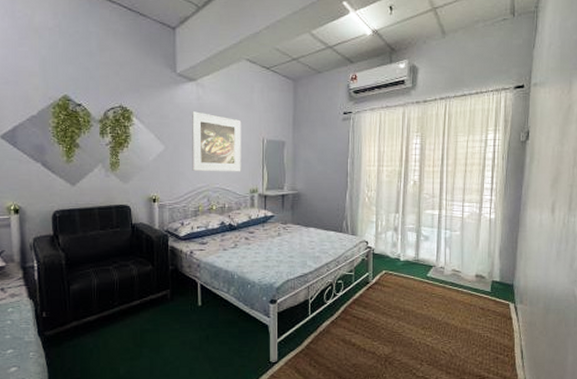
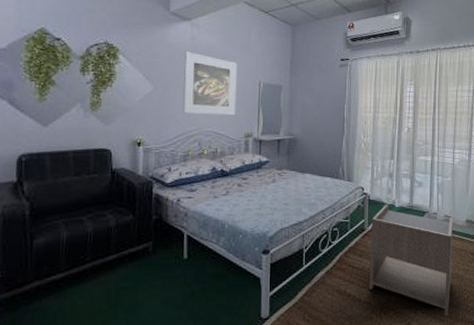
nightstand: none [374,258,462,370] -> present [369,205,454,317]

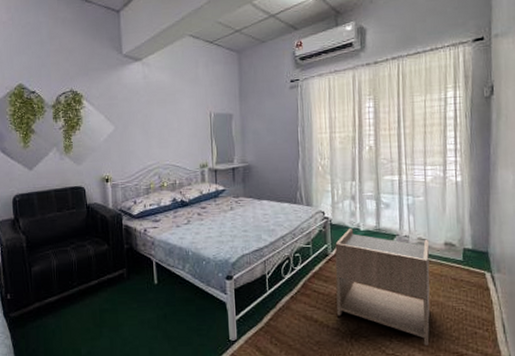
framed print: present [183,51,238,116] -> none [139,90,190,149]

